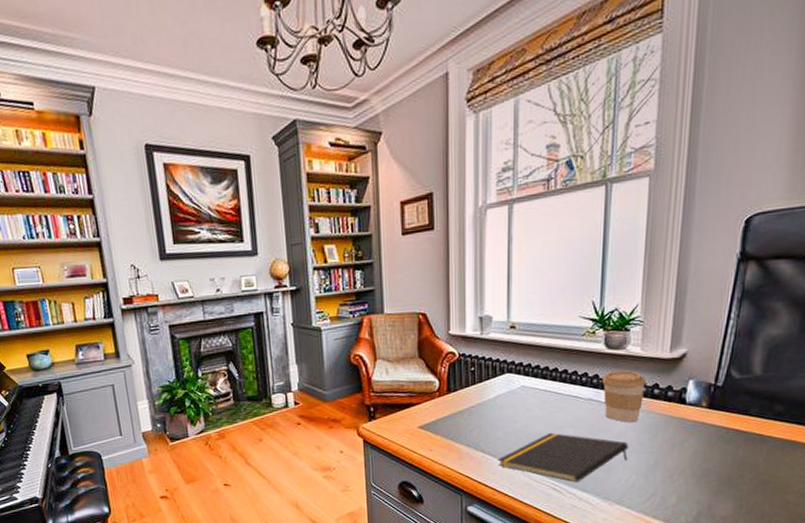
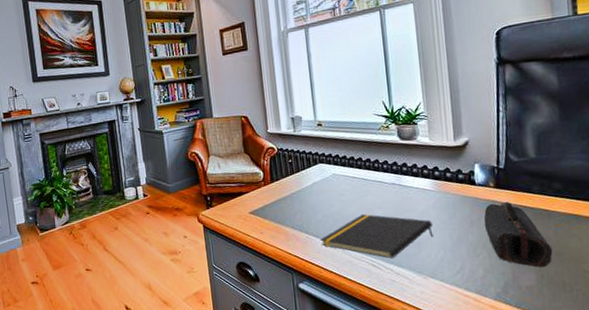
coffee cup: present [601,371,646,422] -> none [400,158,439,203]
pencil case: none [687,424,759,496] -> present [484,202,553,267]

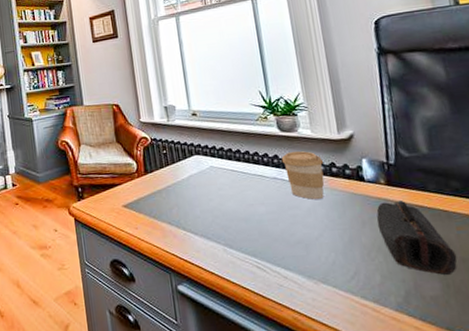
notepad: present [320,213,434,259] -> none [199,210,323,261]
coffee cup: none [400,158,439,203] -> present [281,151,325,200]

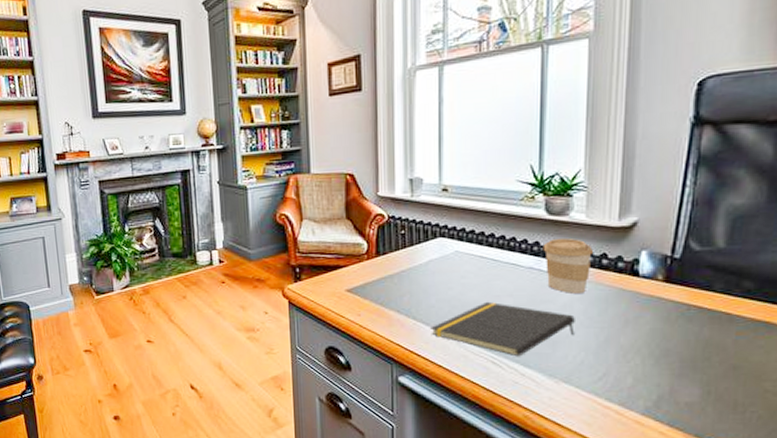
notepad: none [199,210,323,261] -> present [431,301,575,357]
pencil case: present [376,201,457,275] -> none [642,300,728,381]

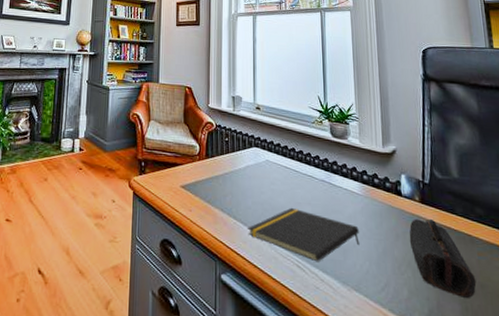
coffee cup: present [543,239,593,293] -> none [330,158,367,207]
pencil case: none [642,300,728,381] -> present [409,219,477,298]

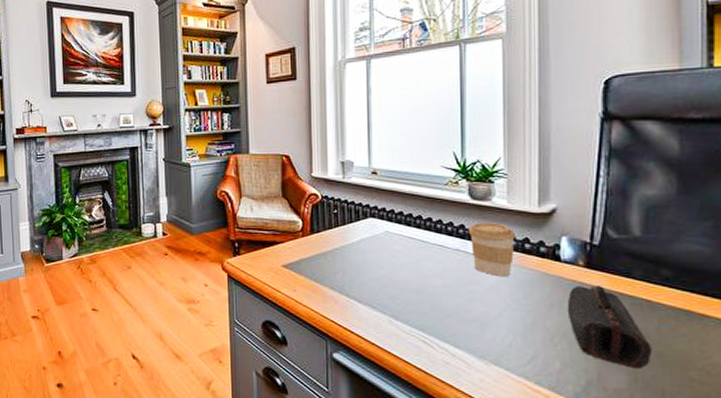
notepad: present [248,207,360,262] -> none [363,281,502,337]
coffee cup: none [330,158,367,207] -> present [468,223,515,276]

